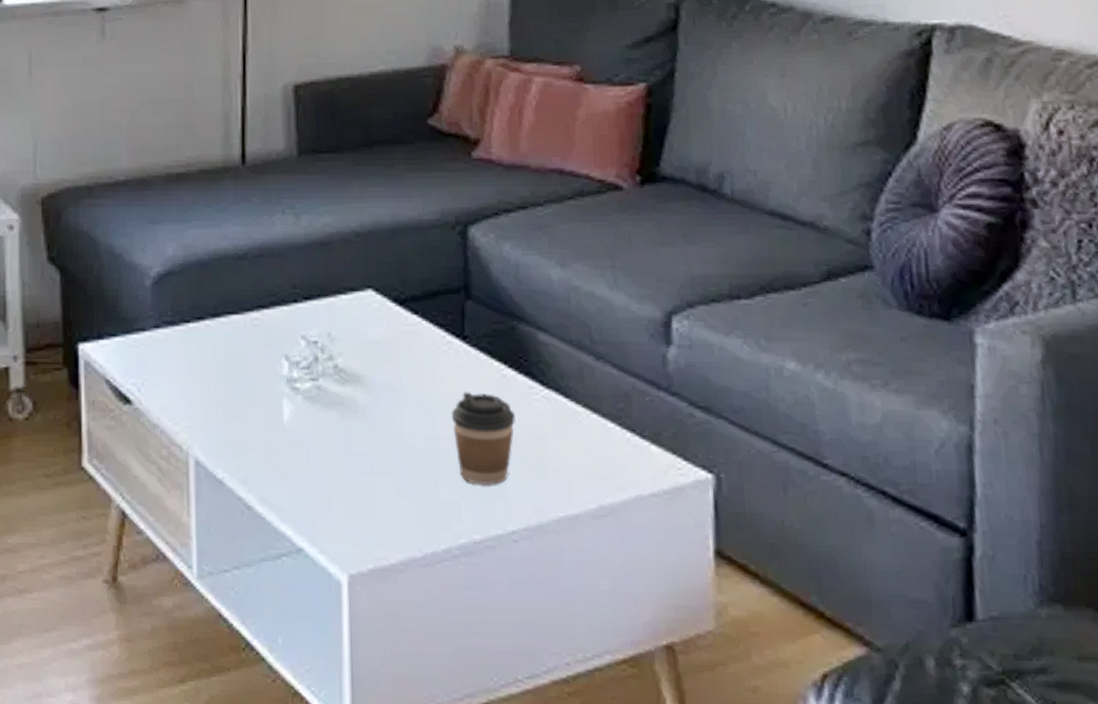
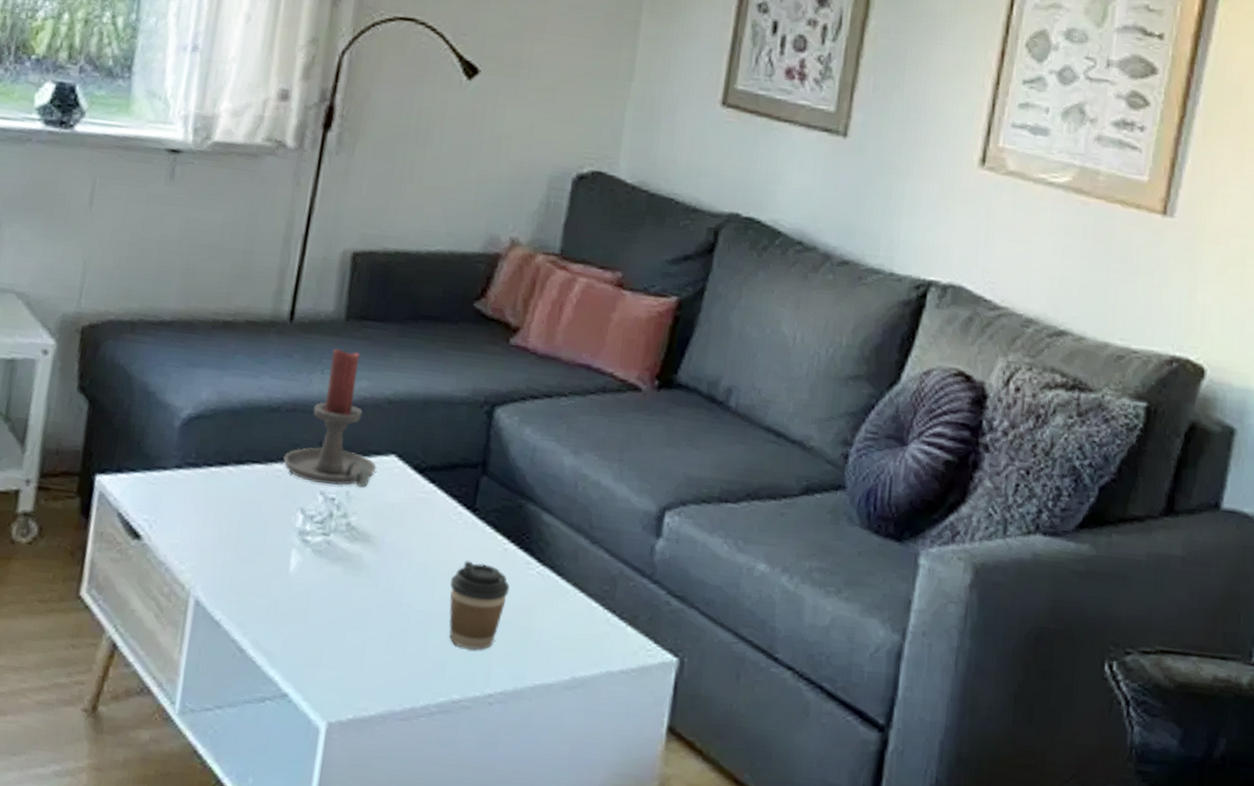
candle holder: none [259,186,355,328] -> present [283,348,377,489]

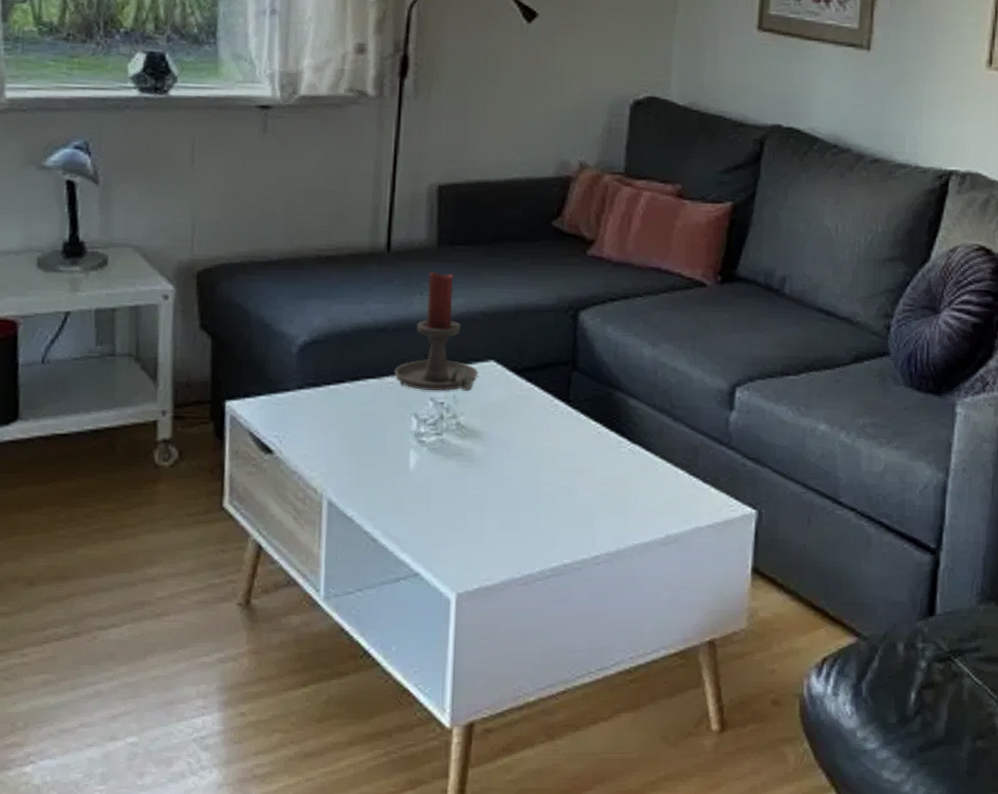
coffee cup: present [449,561,510,651] -> none [554,445,605,521]

